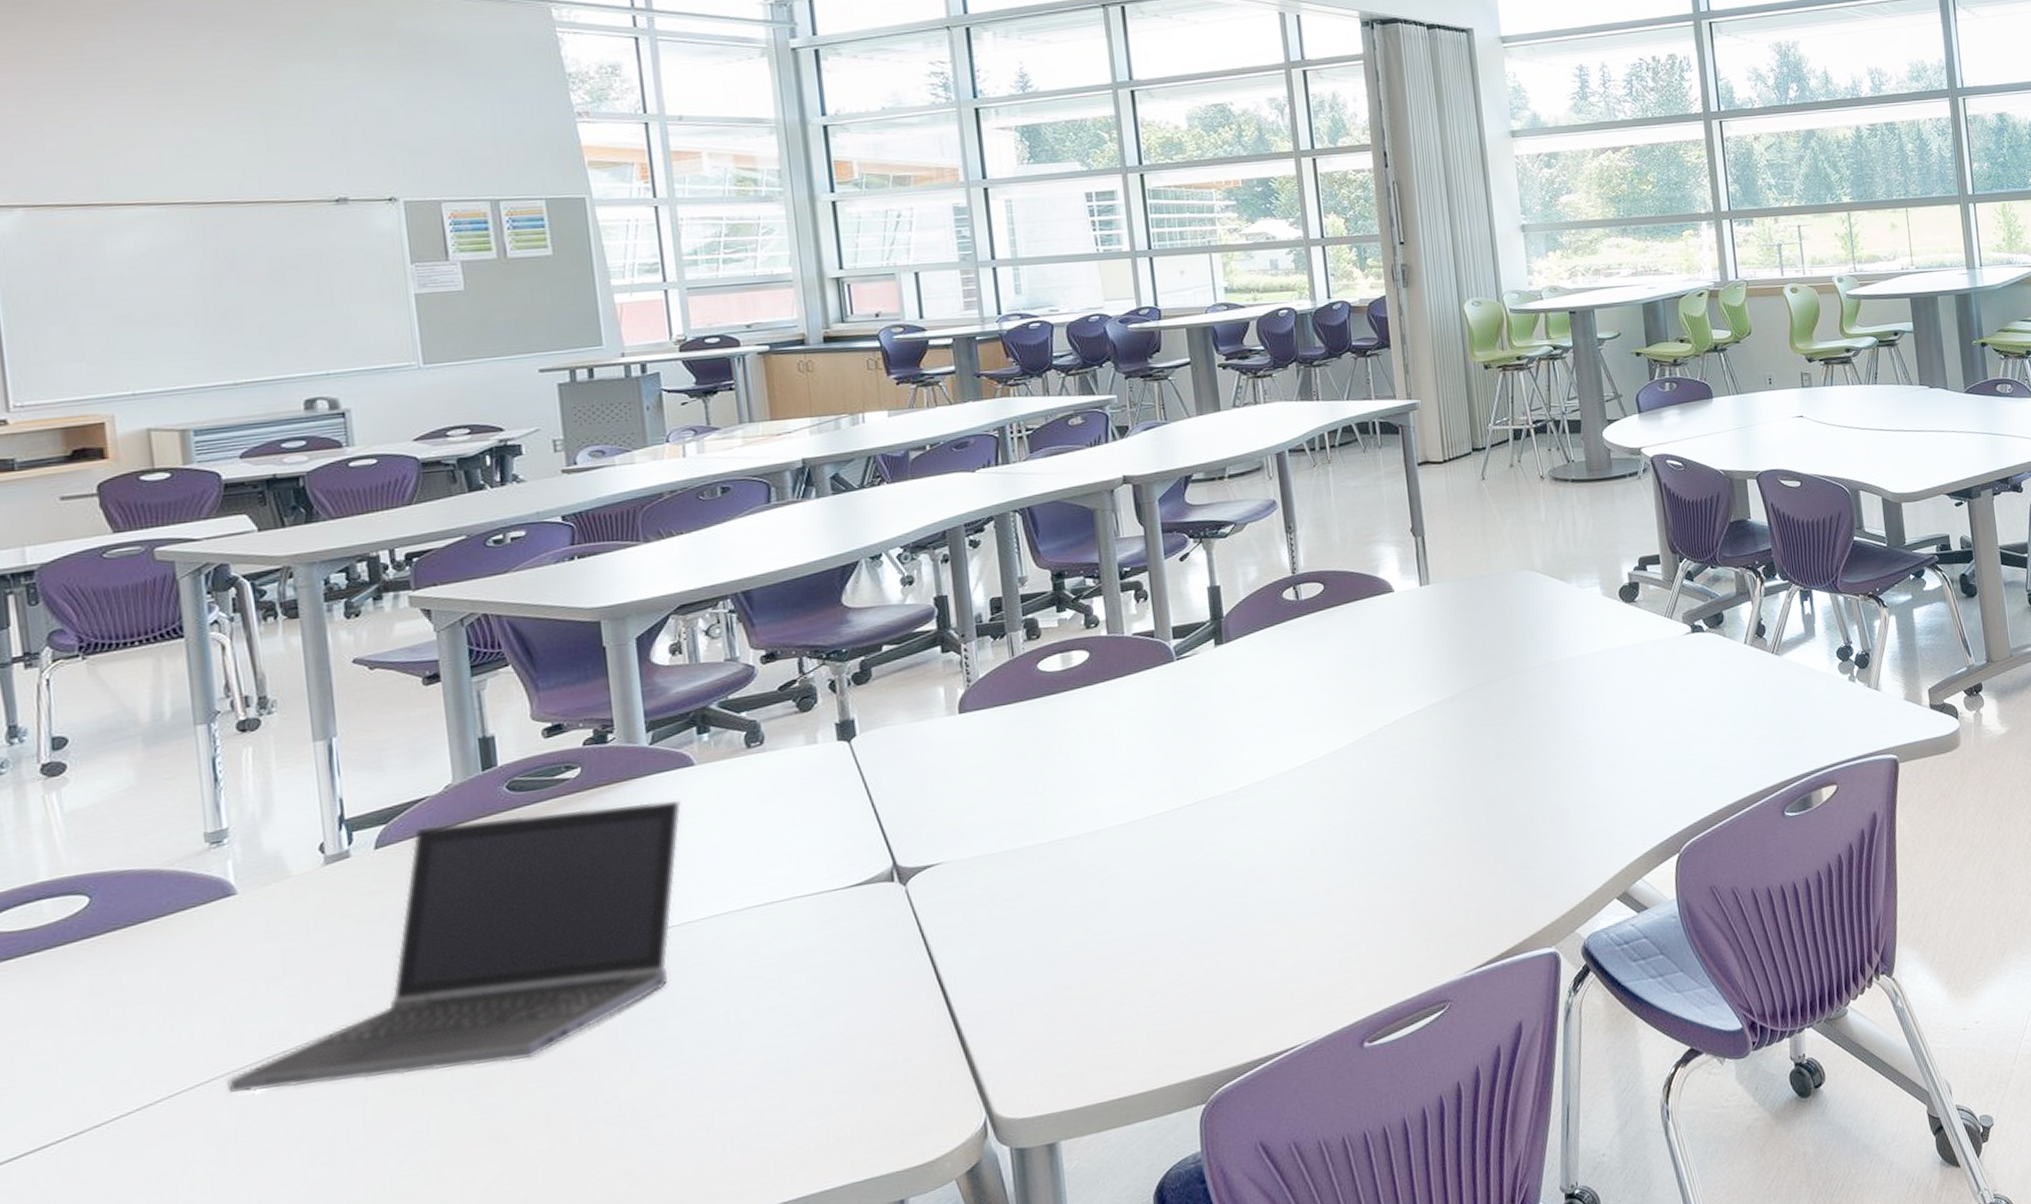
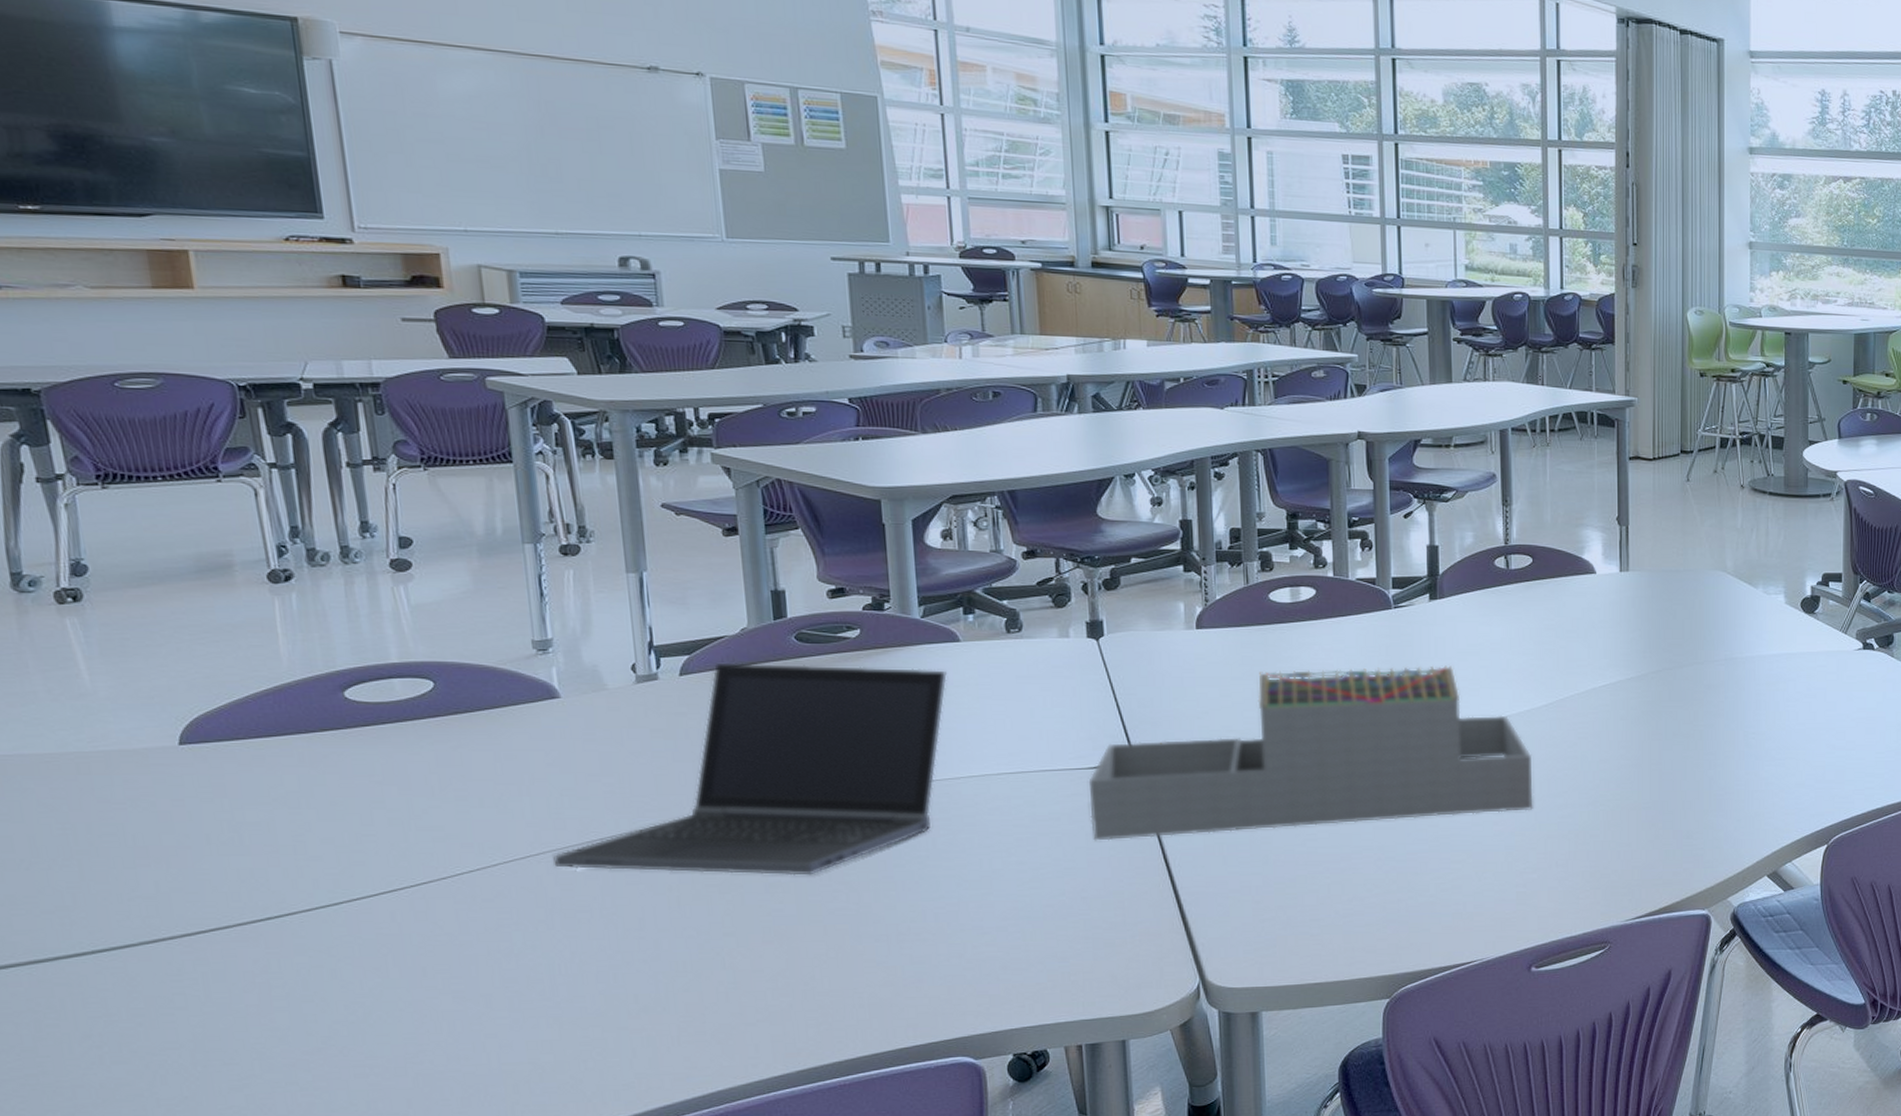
architectural model: none [846,714,1349,970] -> present [1088,665,1533,841]

